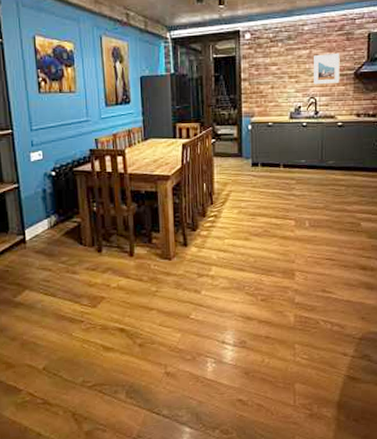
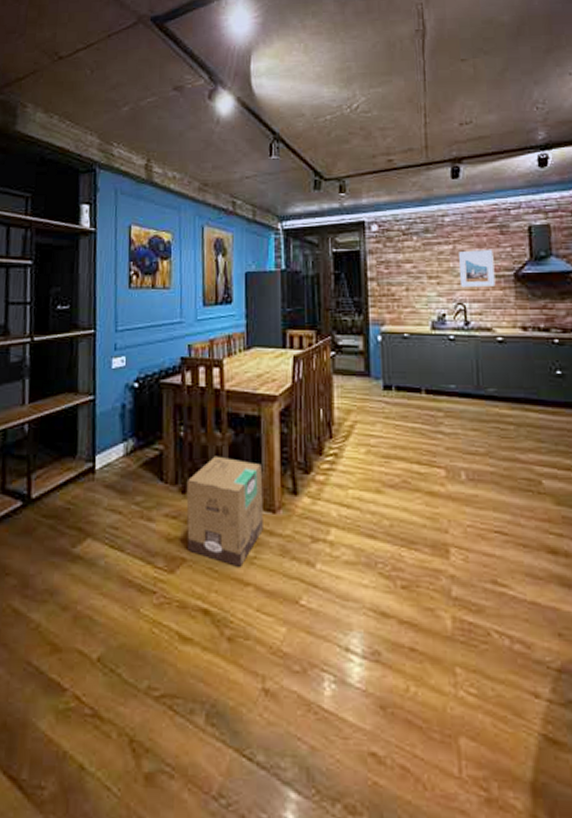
cardboard box: none [101,223,162,299] -> present [186,456,263,567]

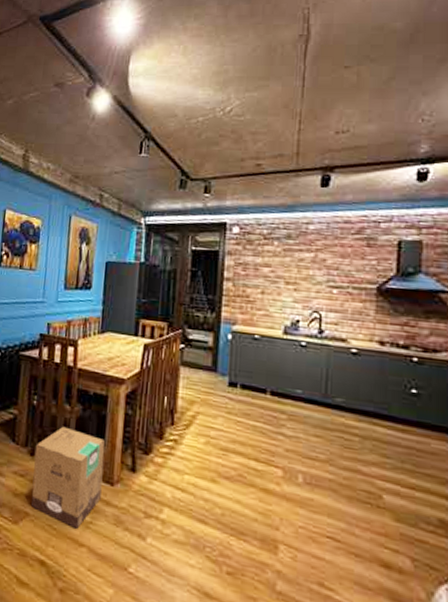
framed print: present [459,250,496,288] -> none [317,259,357,298]

